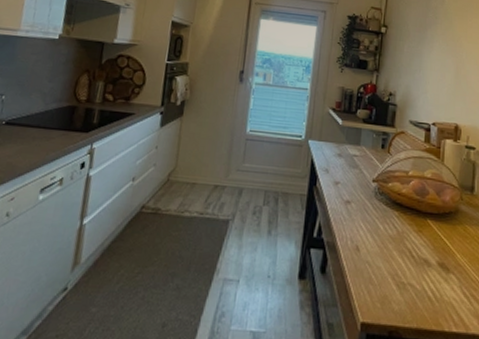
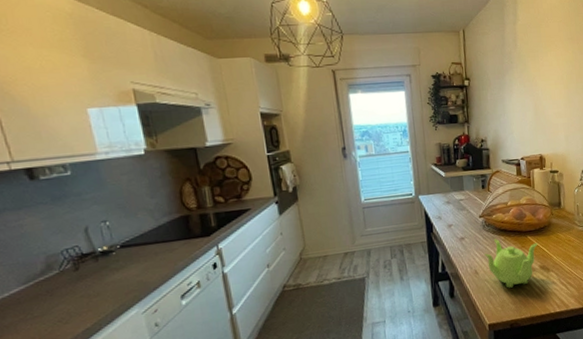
teapot: none [371,212,438,281] -> present [484,238,537,288]

